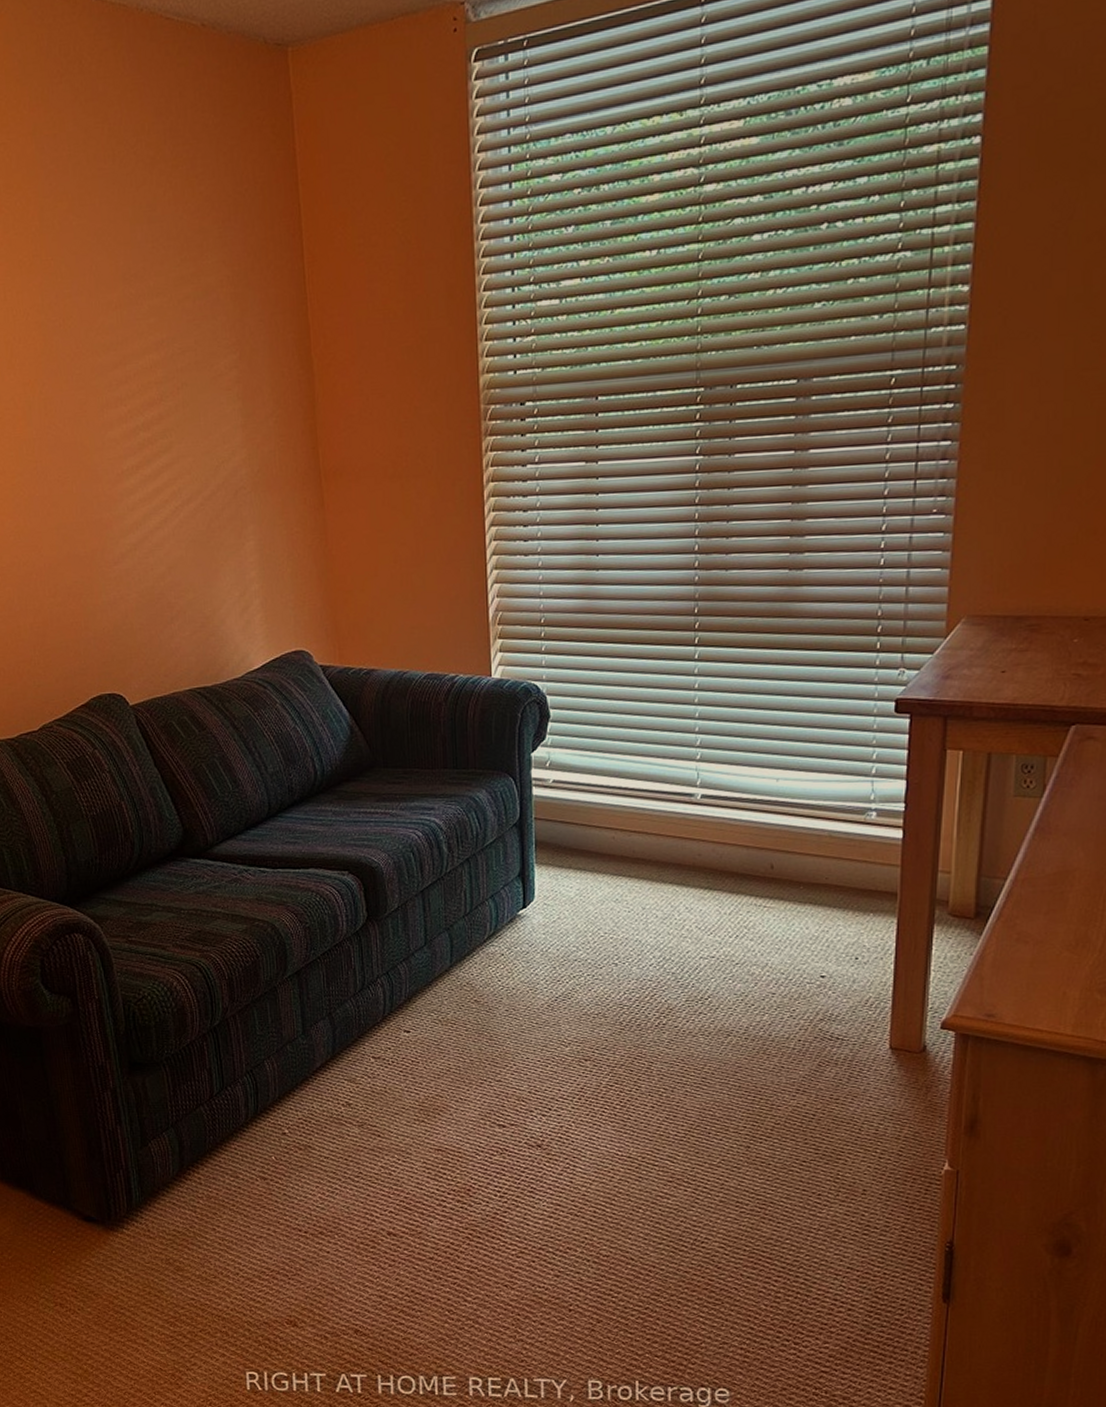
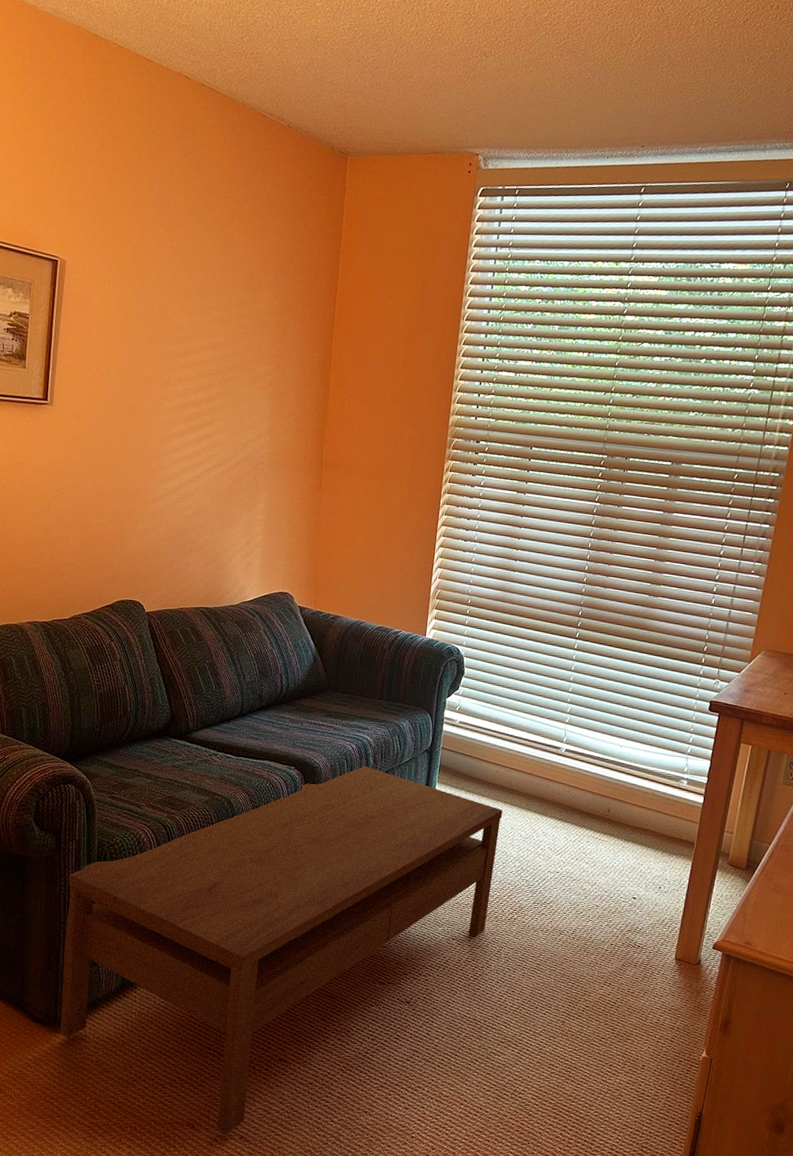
coffee table: none [92,856,628,1330] -> present [60,765,503,1134]

